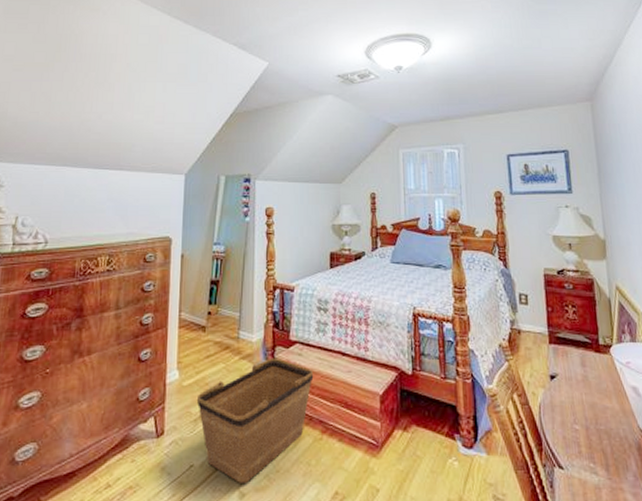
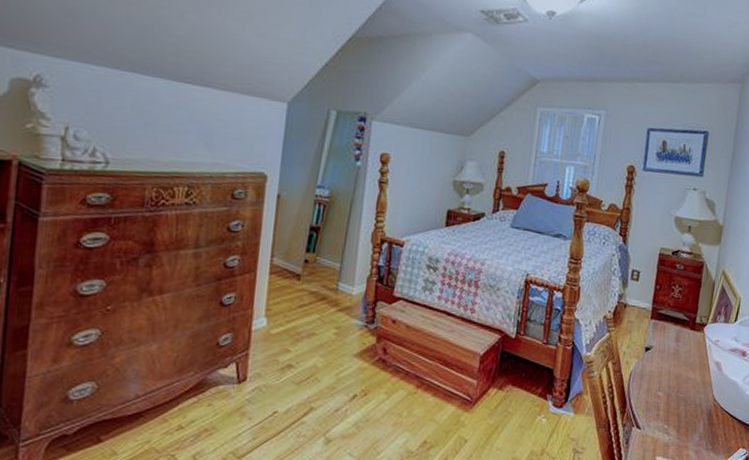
bicycle basket: present [196,357,314,483] -> none [285,312,415,430]

